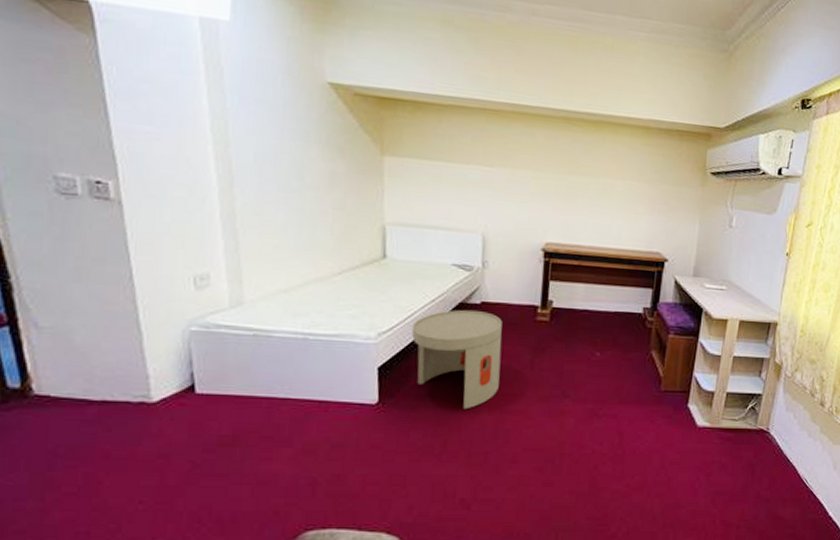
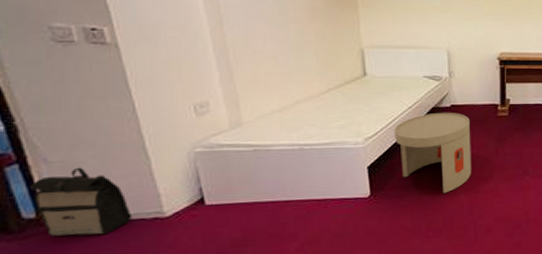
backpack: none [18,335,118,415] -> present [30,167,132,236]

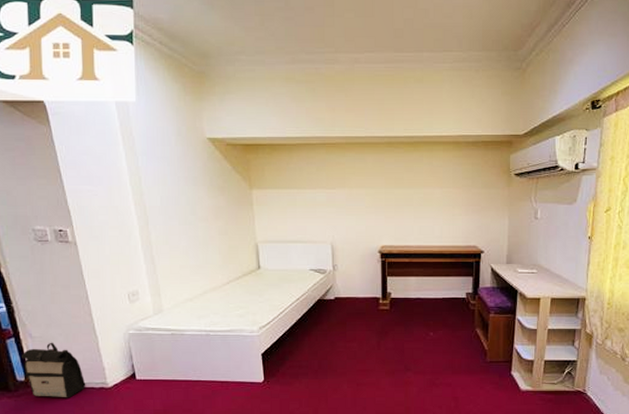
side table: present [393,112,471,194] -> none [283,304,354,384]

